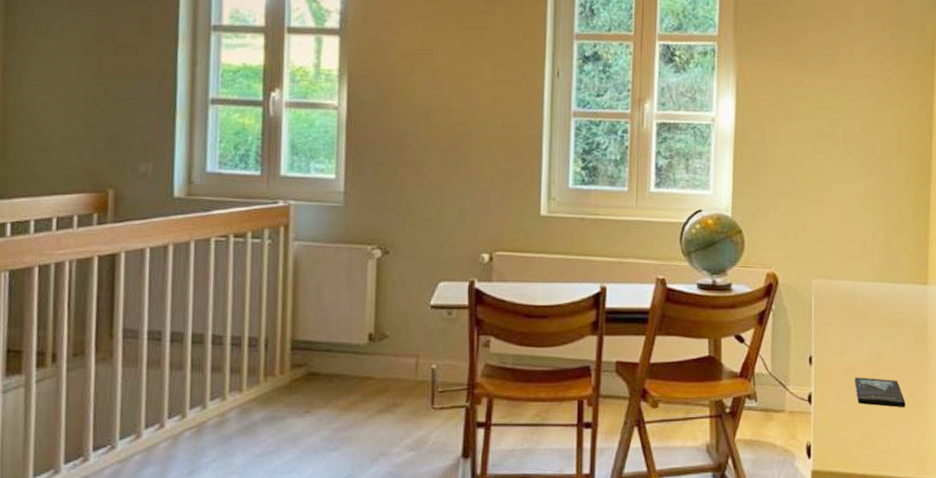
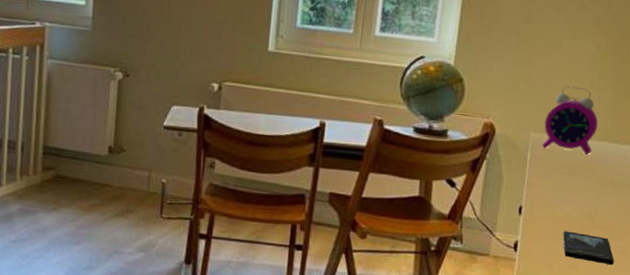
alarm clock: none [825,229,876,298] -> present [542,86,598,156]

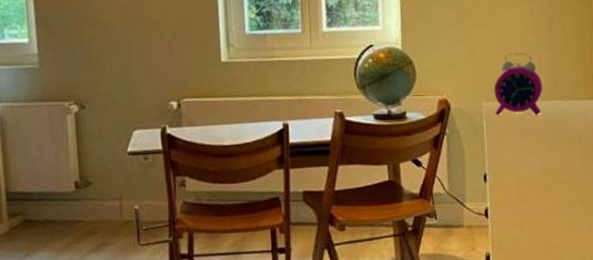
smartphone: present [563,231,614,266] -> none [527,190,578,216]

